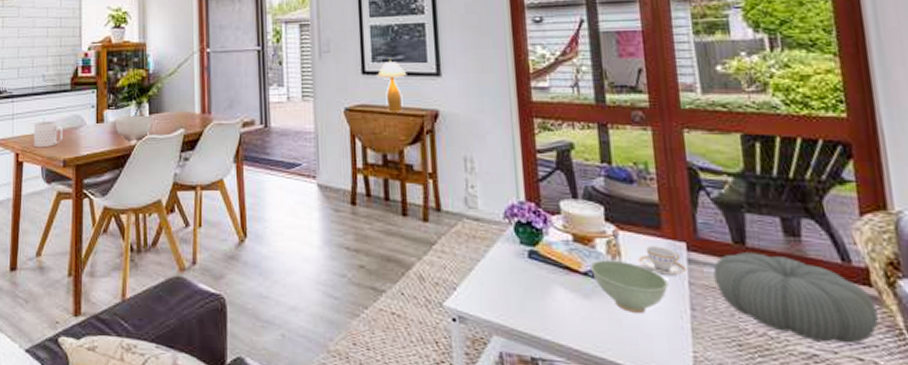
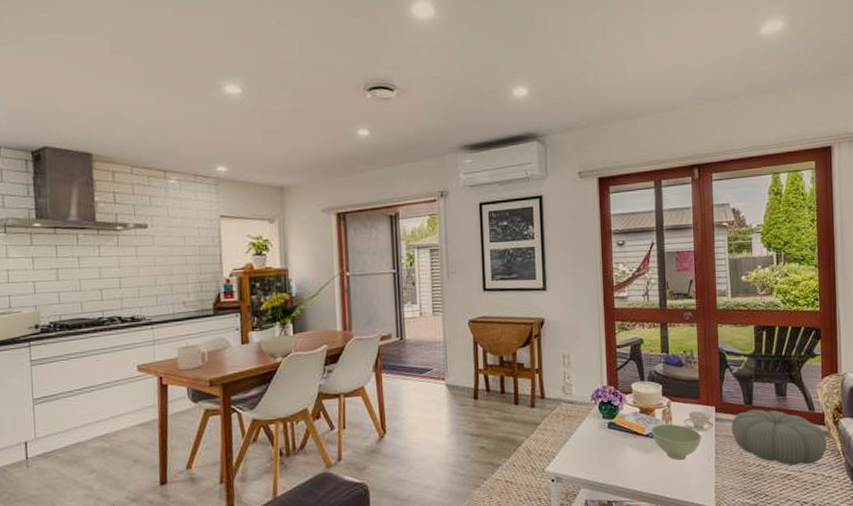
table lamp: present [377,59,407,112] -> none [496,277,520,322]

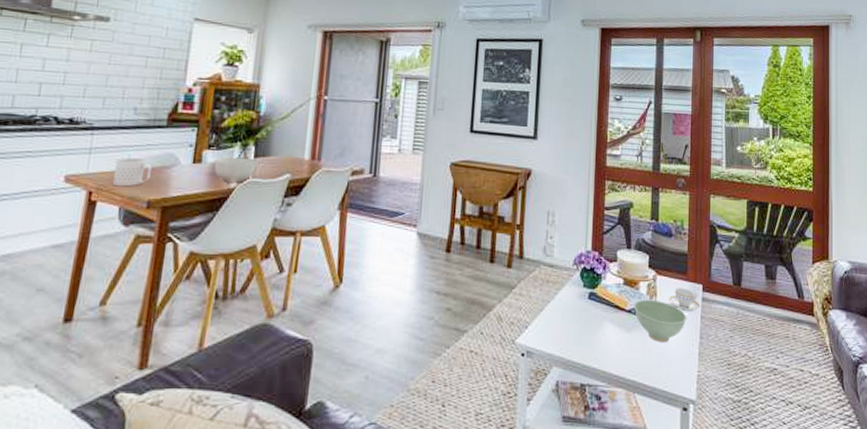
pouf: present [731,409,827,465] -> none [718,292,815,358]

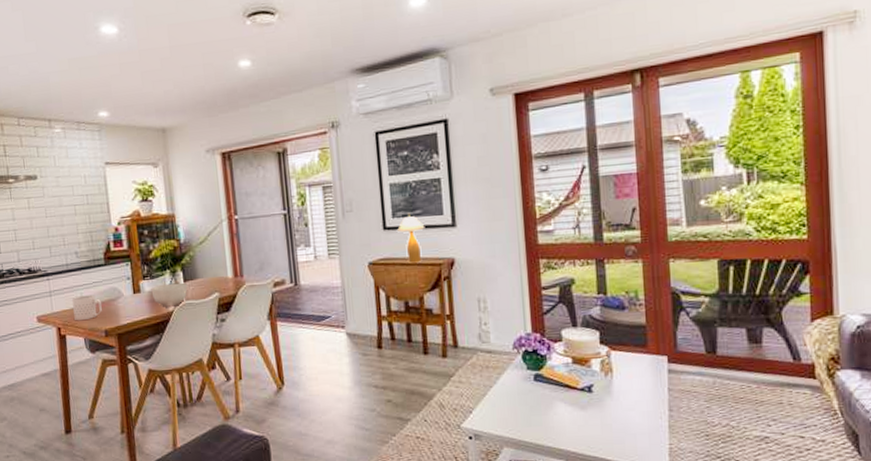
table lamp: none [483,121,509,169] -> present [397,214,425,263]
bowl: present [633,299,687,342] -> none [586,375,652,418]
teacup: present [668,288,701,311] -> none [627,361,667,385]

